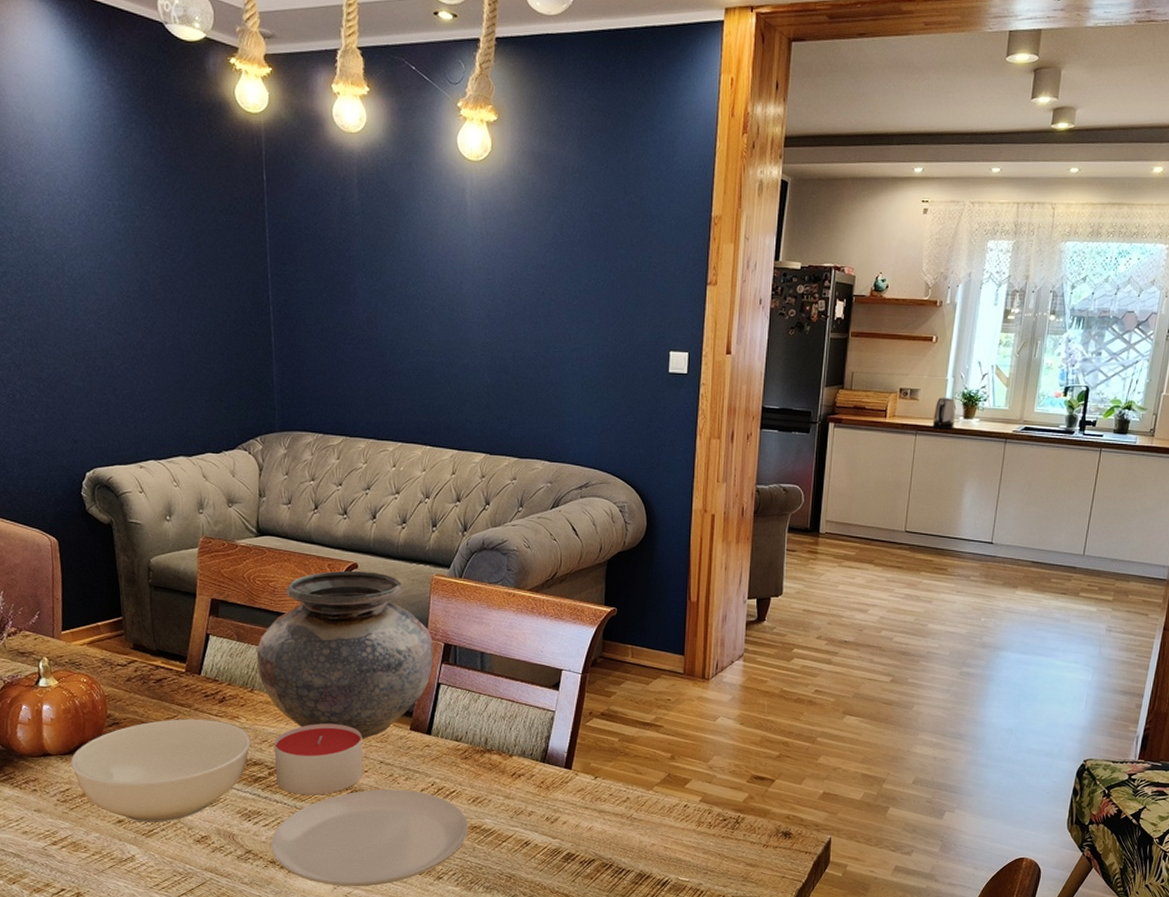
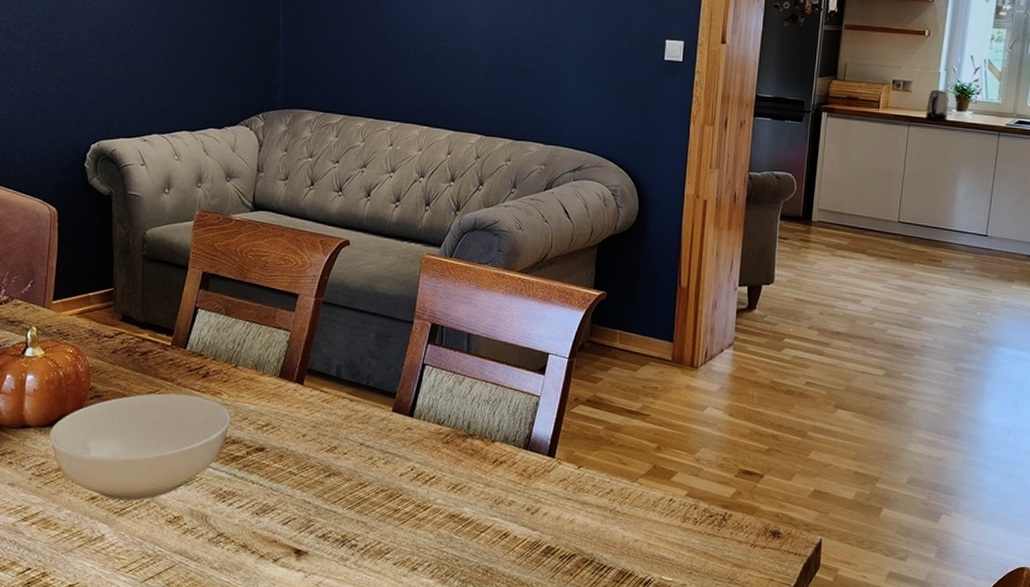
vase: present [256,571,433,738] -> none [243,248,420,419]
plate: present [271,789,468,886] -> none [243,472,446,575]
candle: present [274,724,363,795] -> none [254,402,343,477]

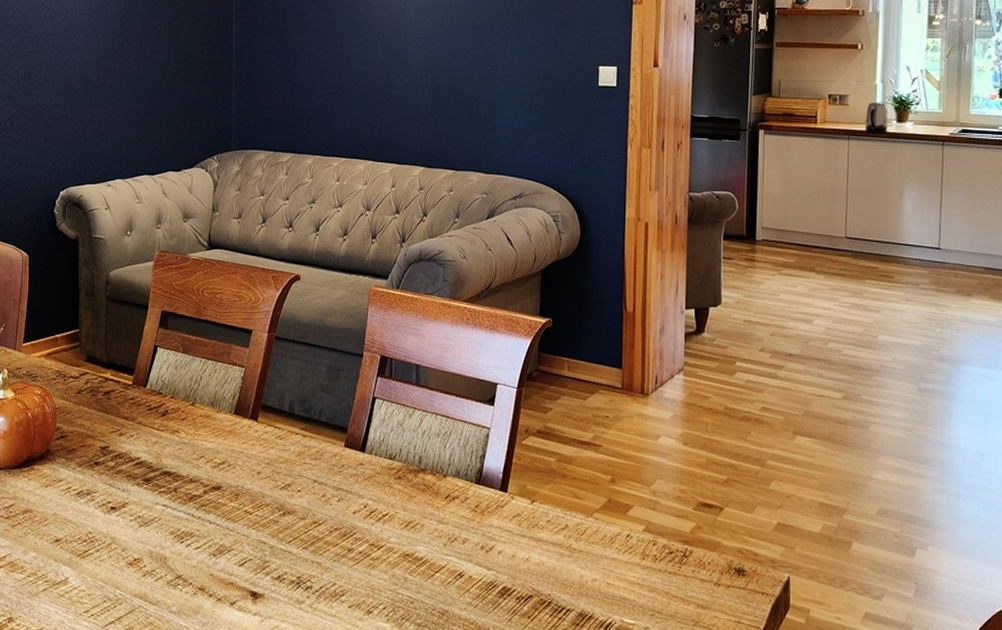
bowl: present [48,393,231,500] -> none [16,432,188,542]

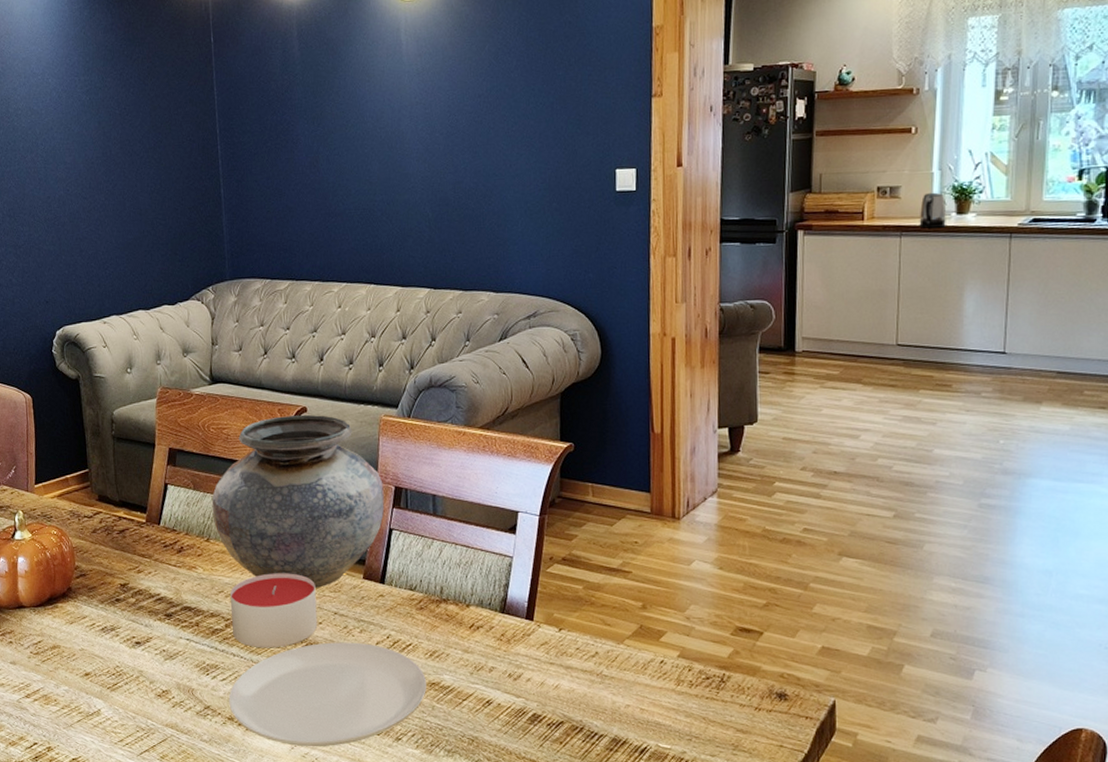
vase: none [199,283,370,455] -> present [212,415,385,588]
plate: none [201,511,400,619] -> present [228,642,426,746]
candle: none [211,439,297,516] -> present [230,573,318,648]

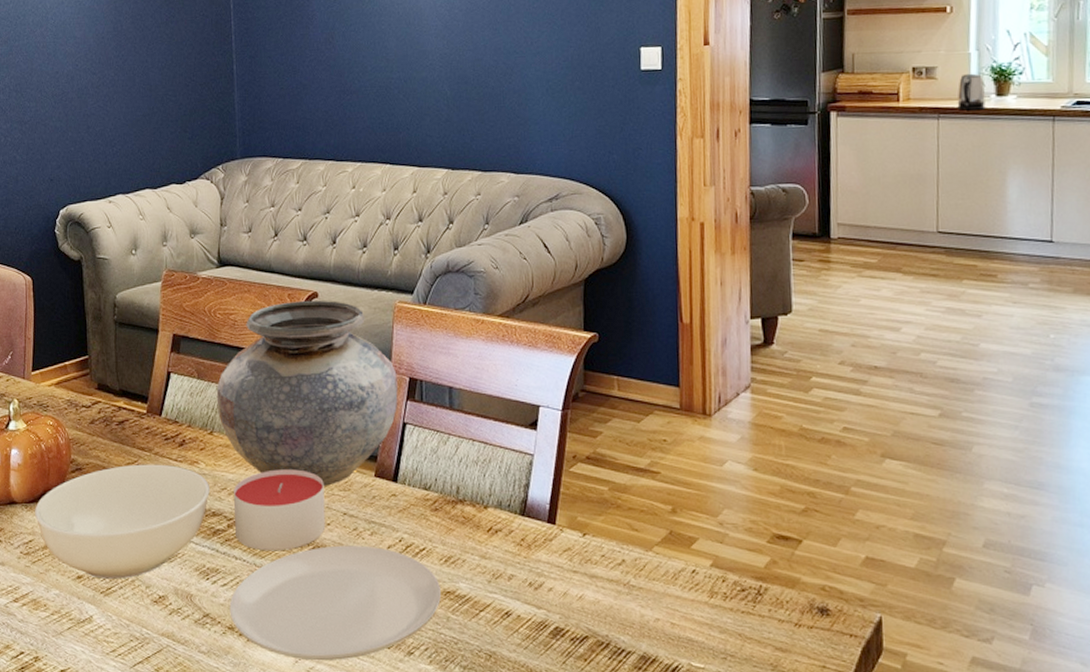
bowl: none [42,569,208,676] -> present [34,464,210,579]

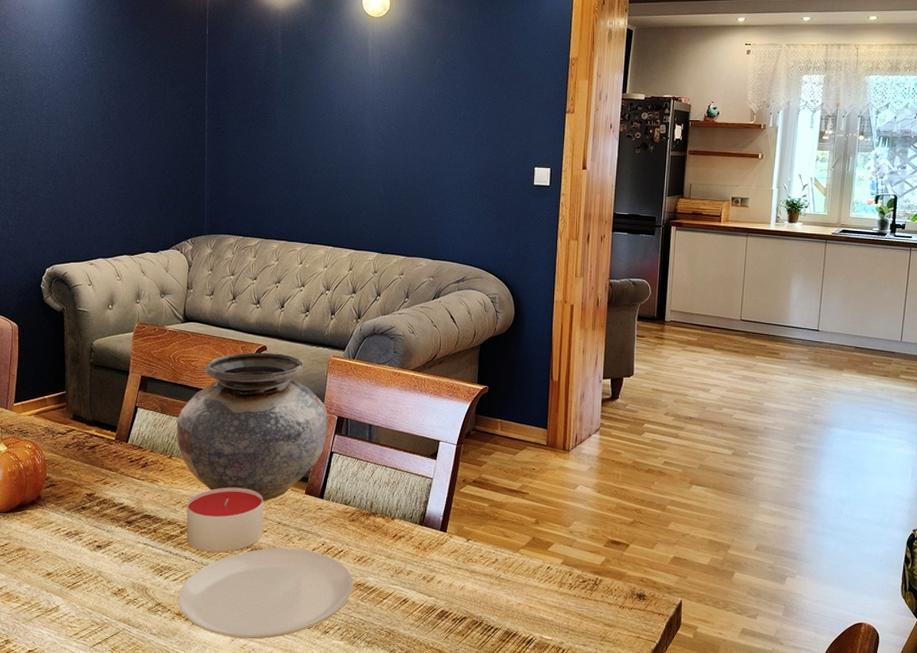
bowl: present [34,464,210,579] -> none [10,481,166,575]
kettle: present [957,73,986,111] -> none [761,204,781,232]

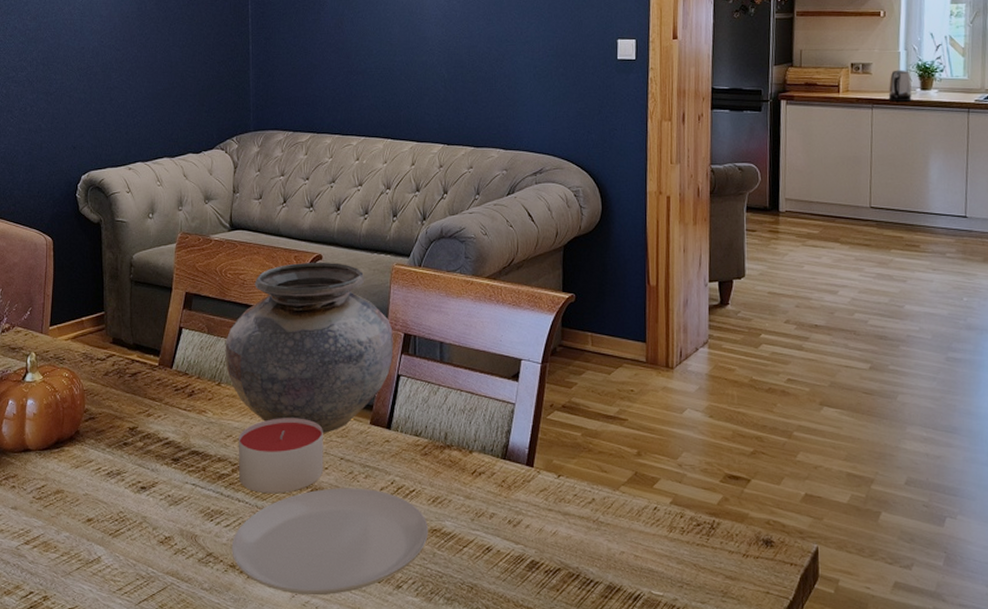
kettle: none [761,204,781,232] -> present [888,69,912,102]

